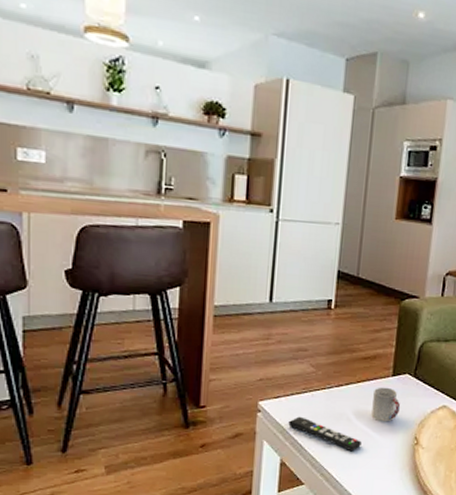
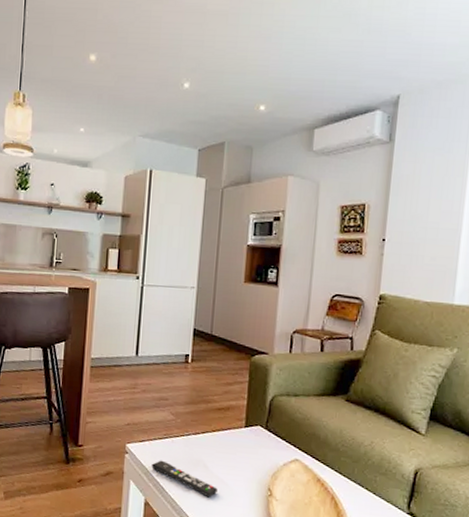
cup: present [371,387,401,422] -> none [226,437,254,472]

